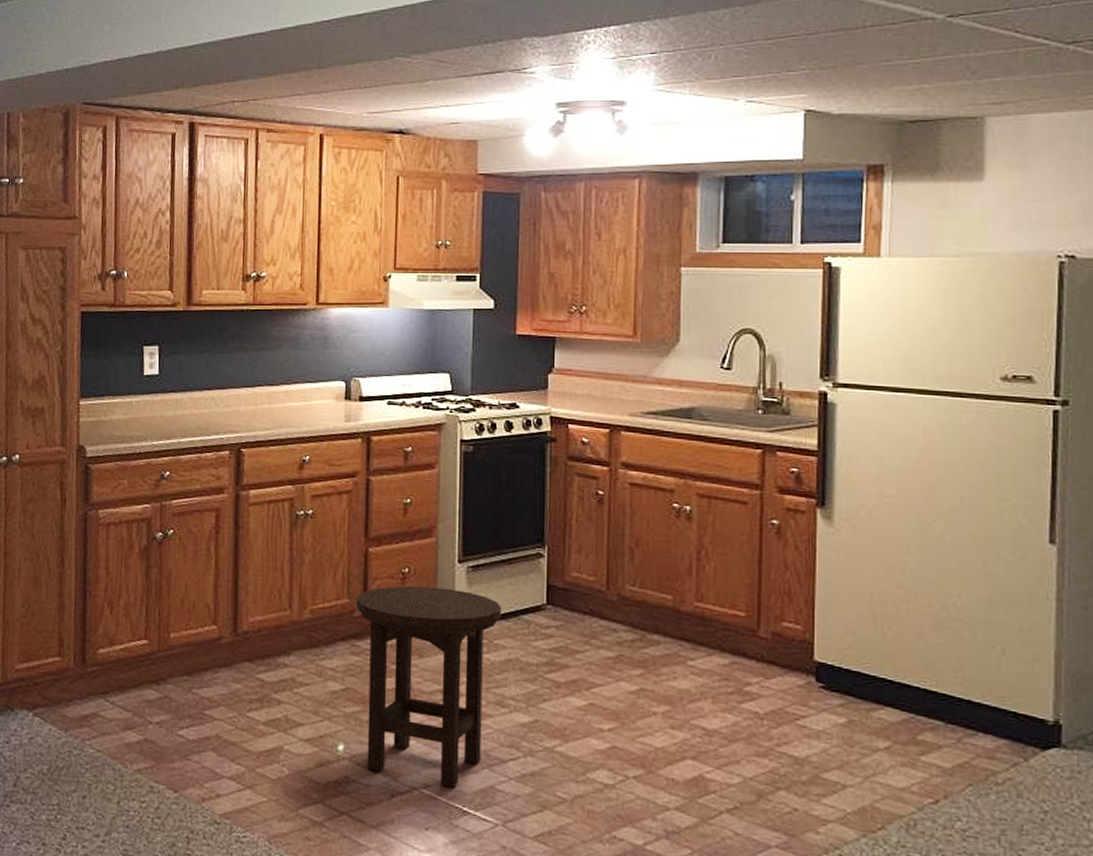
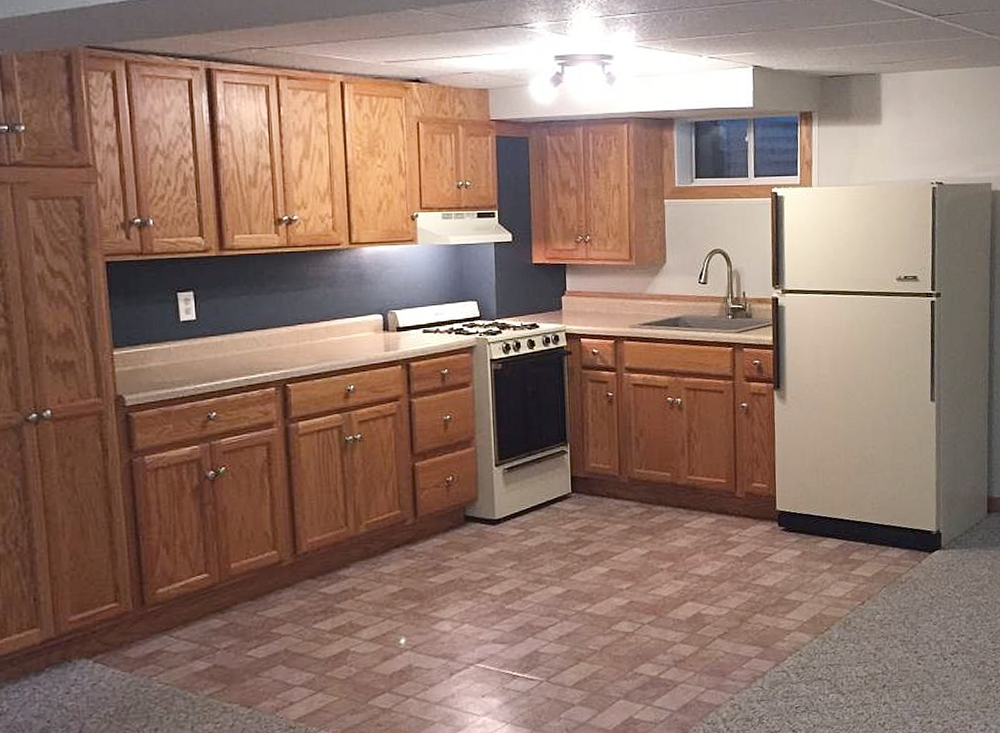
stool: present [356,585,502,787] -> none [407,489,535,658]

